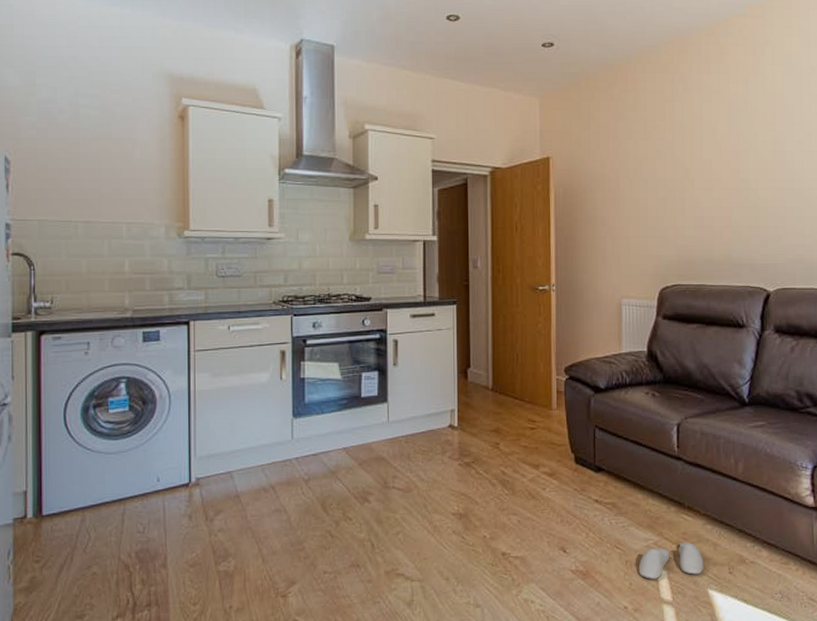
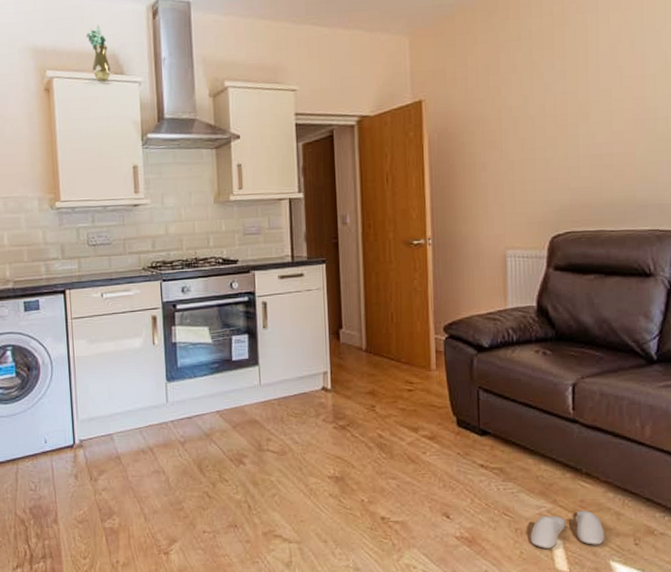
vase: none [226,58,251,115] -> present [86,25,112,82]

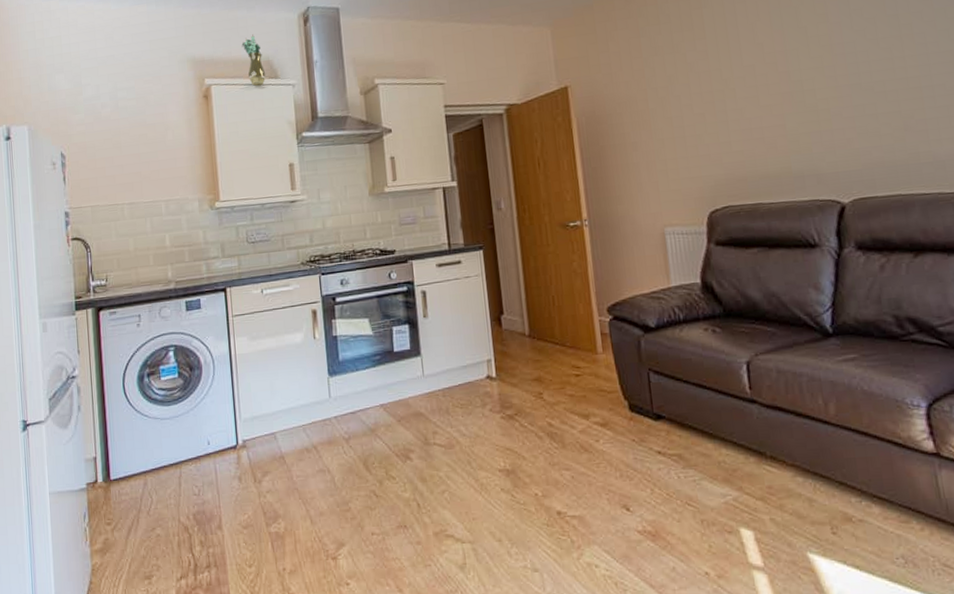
slippers: present [530,510,605,550] -> none [717,497,799,542]

